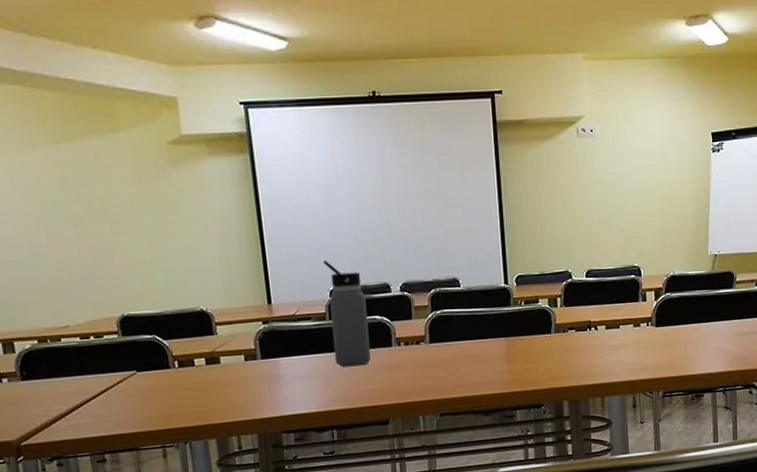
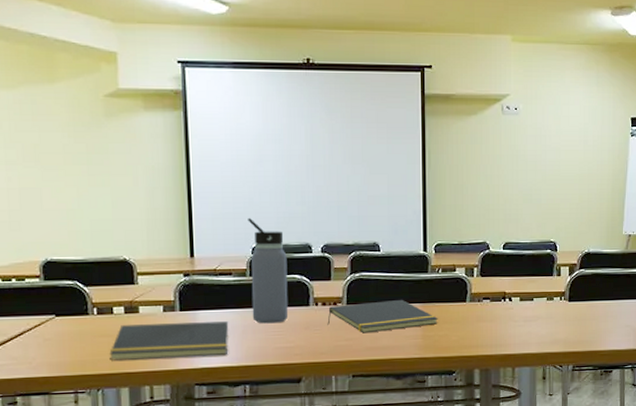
notepad: none [194,367,313,413] -> present [109,321,229,361]
notepad: none [411,334,524,371] -> present [327,299,438,334]

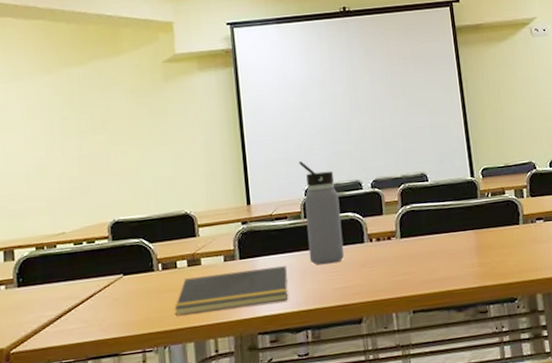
notepad: present [327,299,438,334] -> none [383,227,494,266]

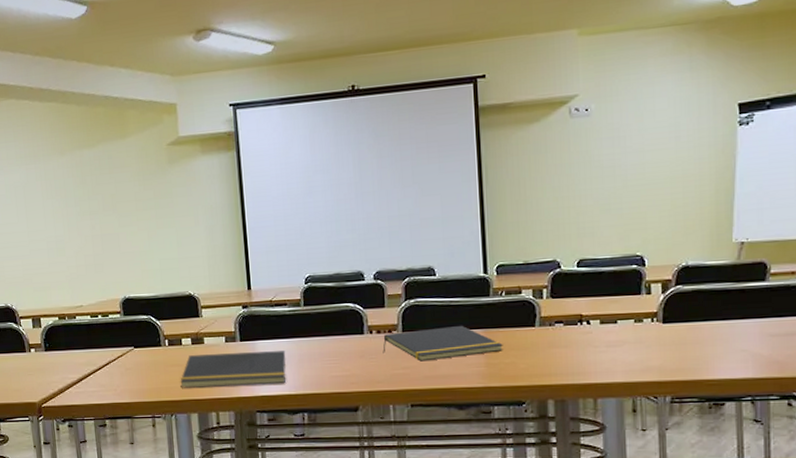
water bottle: present [299,160,345,265] -> none [300,248,343,353]
notepad: none [383,227,494,266] -> present [382,325,503,362]

